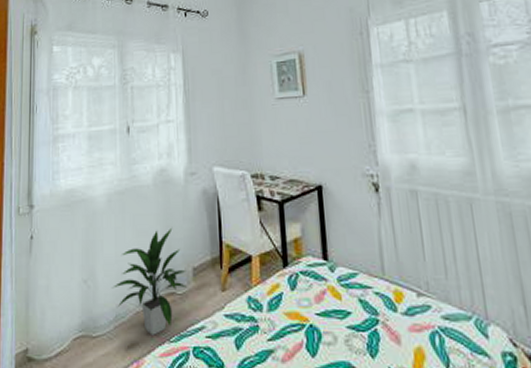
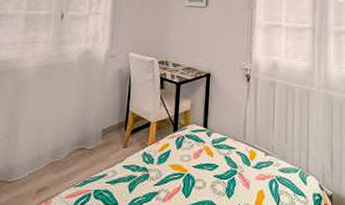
indoor plant: present [112,227,187,336] -> none [31,97,97,181]

